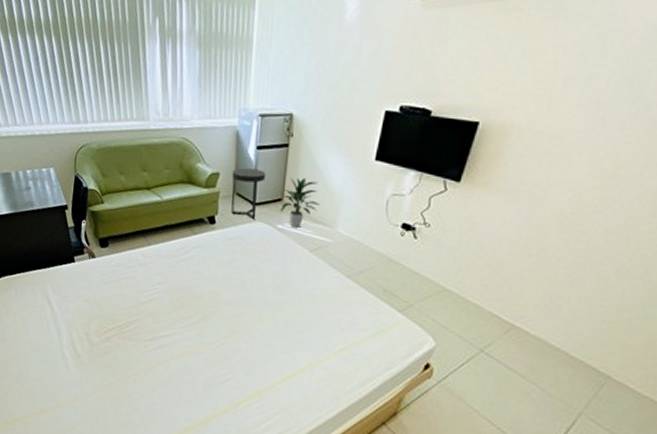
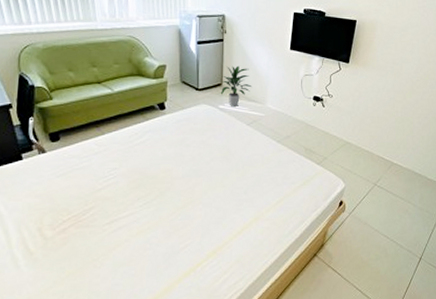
side table: present [231,168,266,220] -> none [177,60,207,103]

